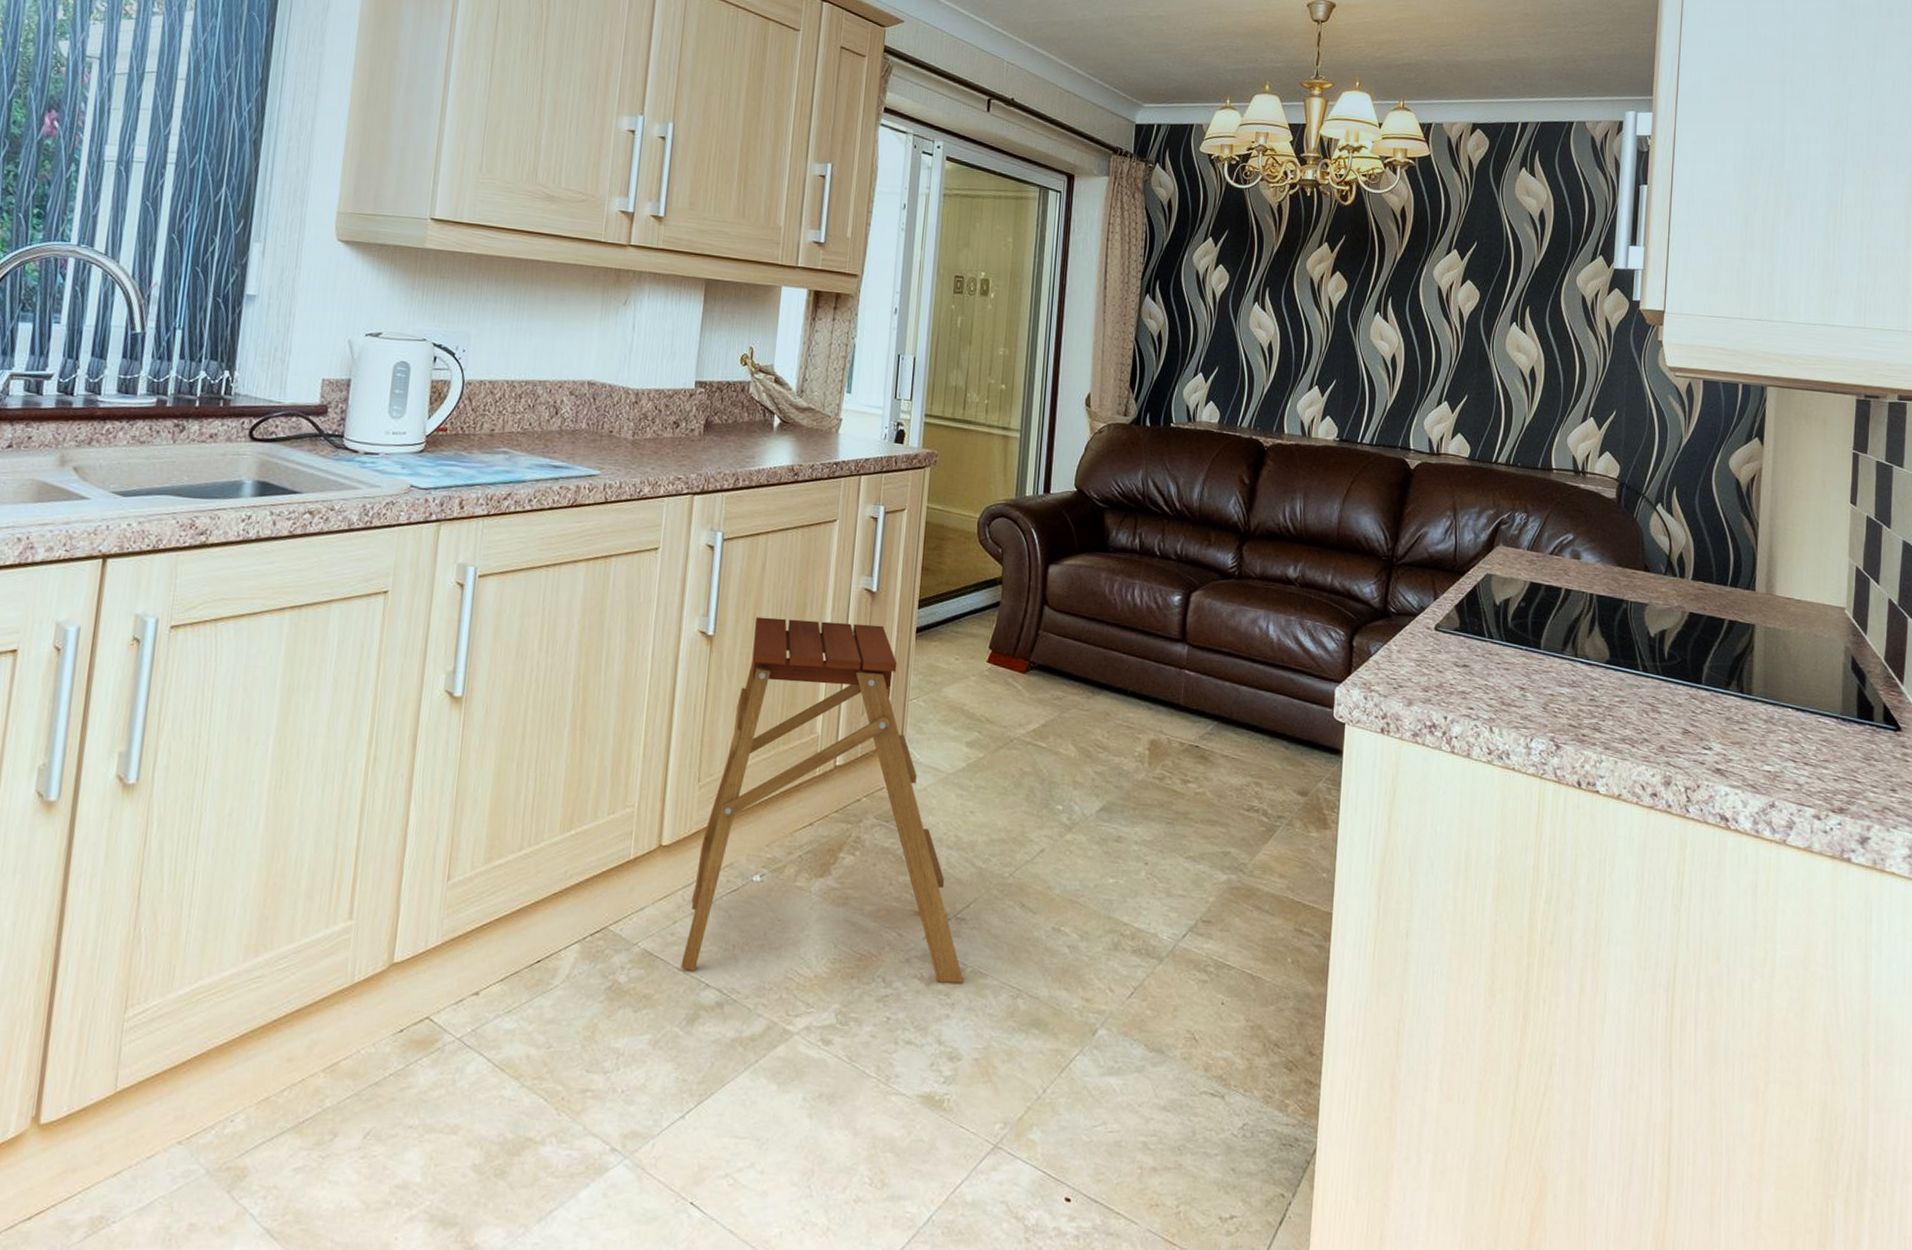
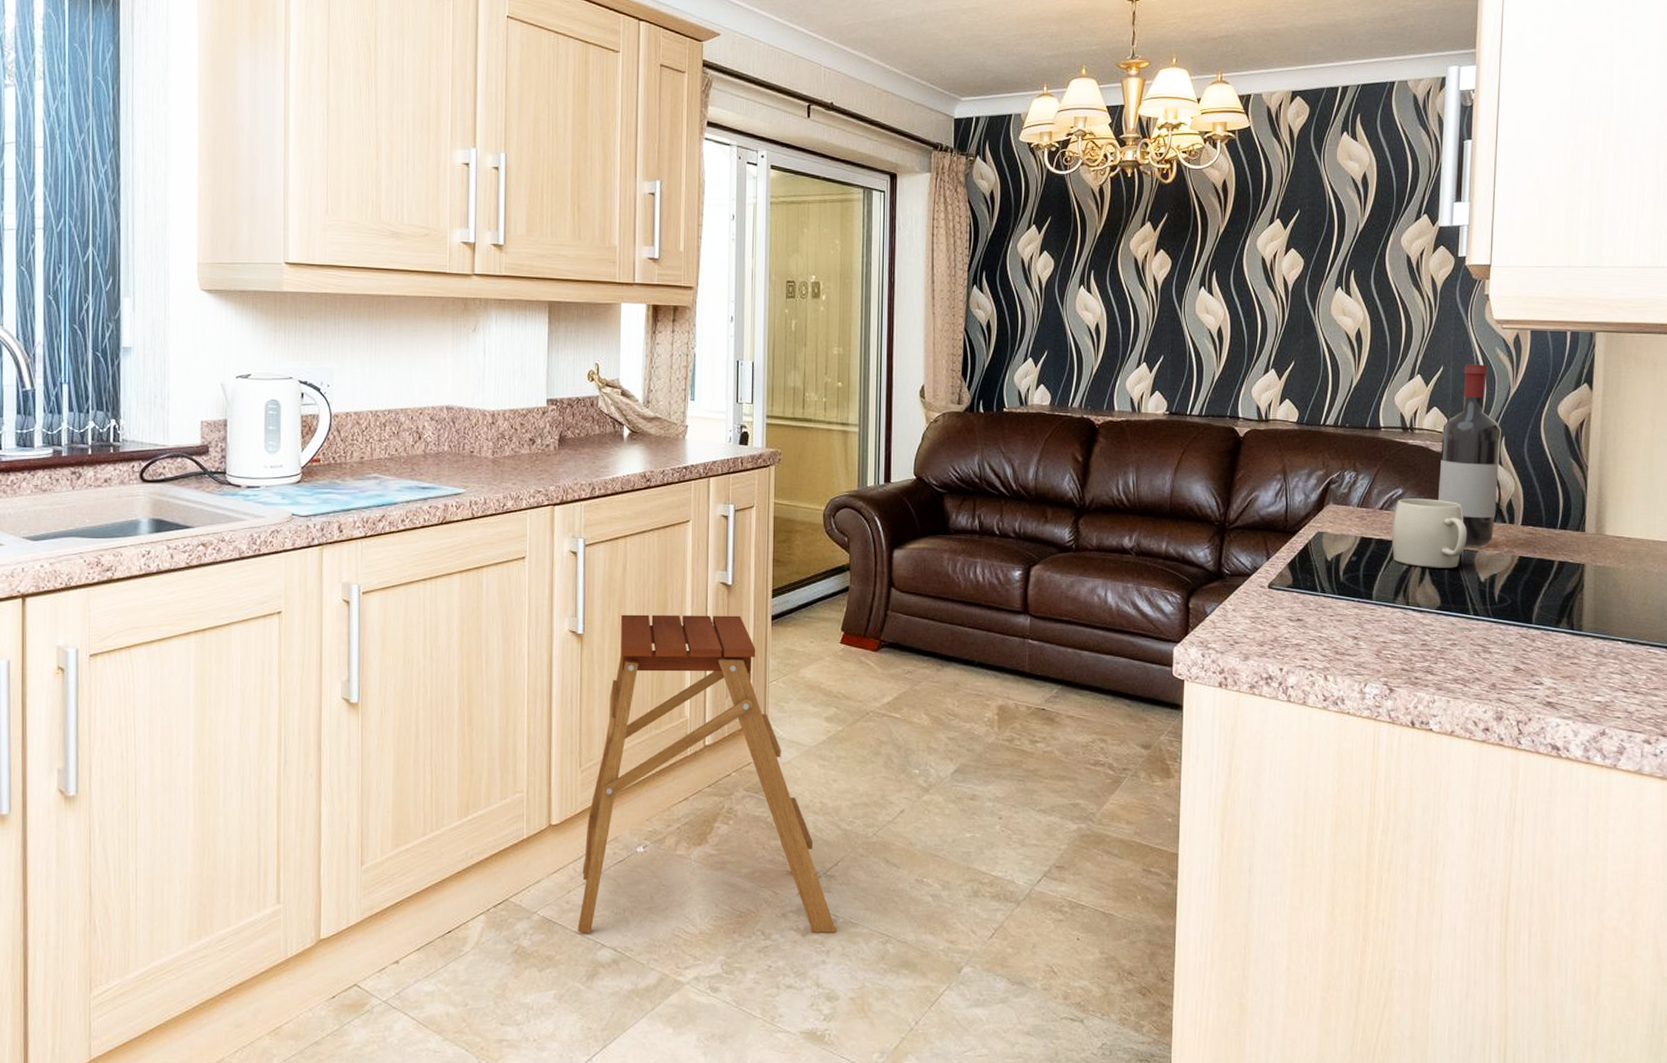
mug: none [1561,544,1638,621] -> present [1391,498,1468,569]
wine bottle: none [1609,410,1673,602] -> present [1438,364,1501,549]

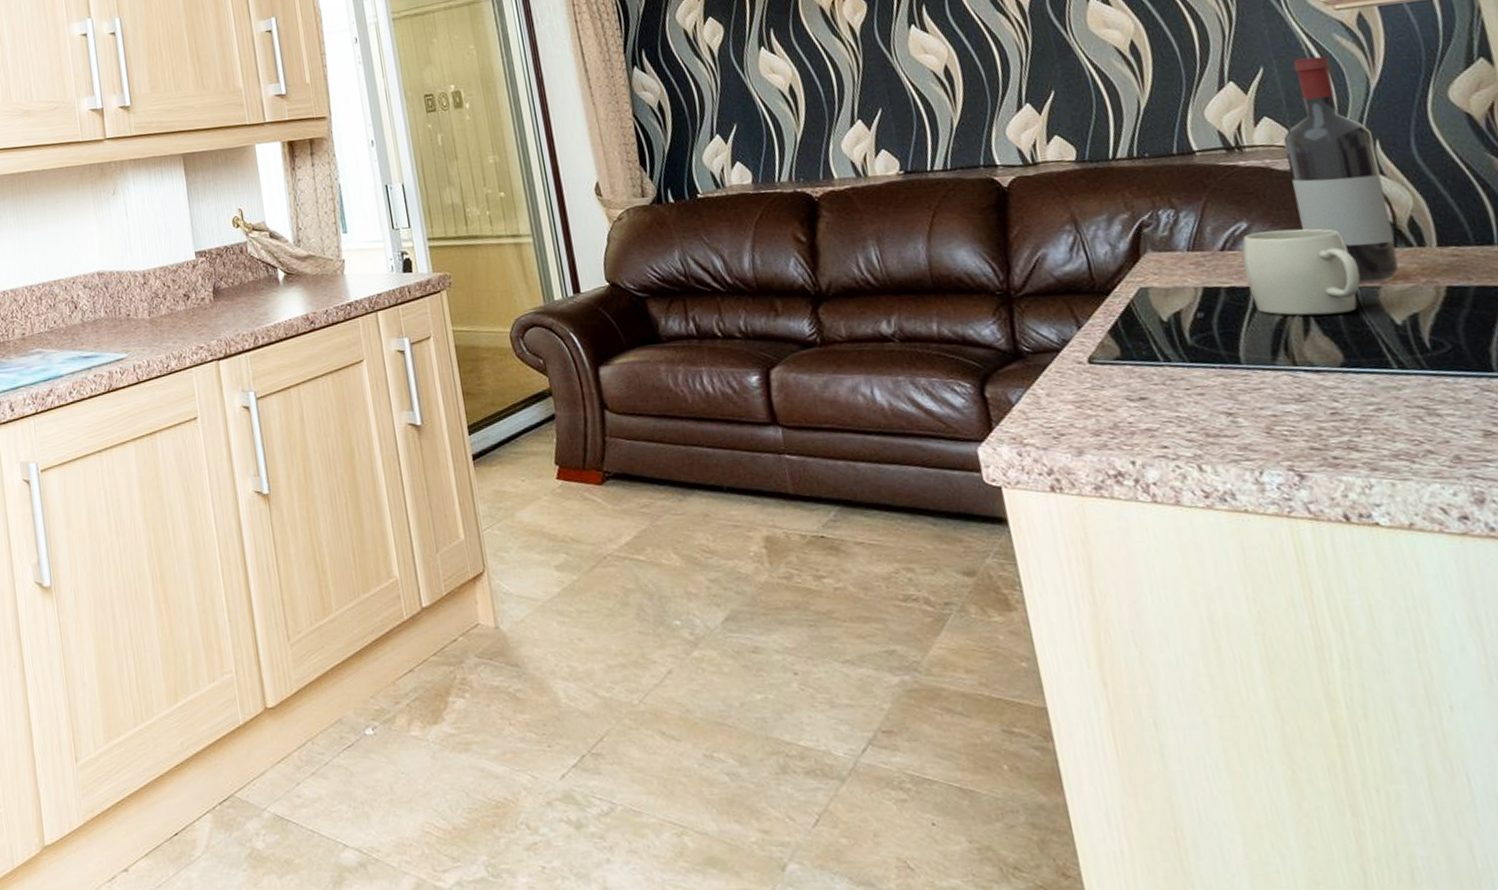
step ladder: present [577,614,836,934] -> none [305,458,617,833]

